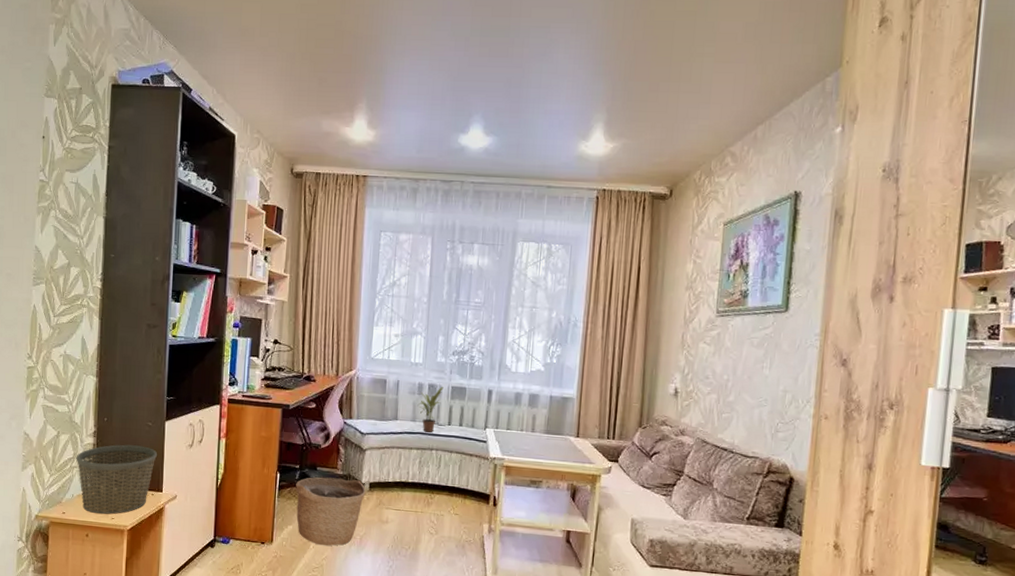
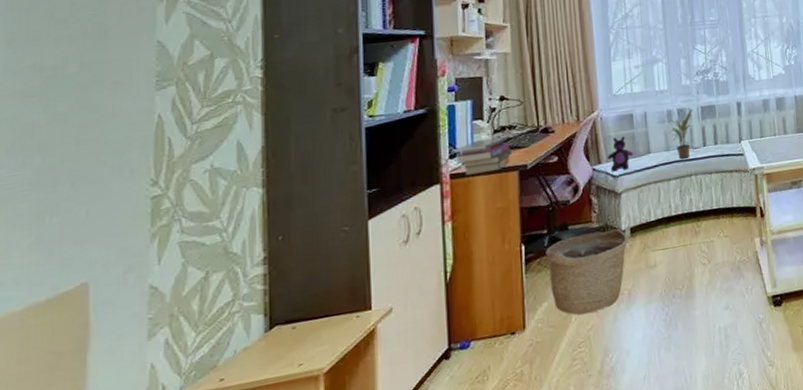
basket: present [76,444,158,515] -> none [237,258,361,367]
books: none [233,375,278,405] -> present [454,137,512,176]
stuffed animal: none [358,398,382,430] -> present [607,136,634,172]

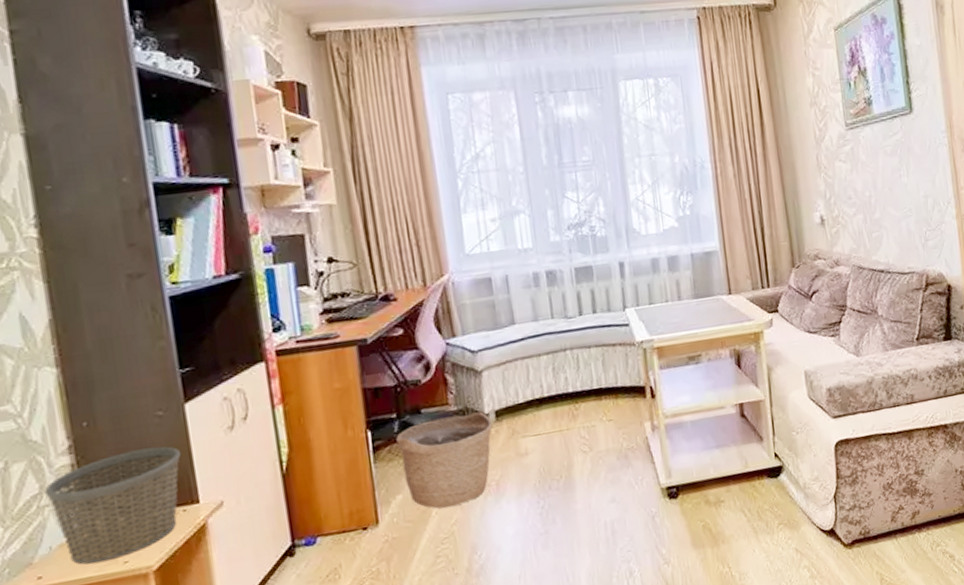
basket: none [237,258,361,367] -> present [44,446,182,565]
books: present [454,137,512,176] -> none [278,306,347,352]
stuffed animal: present [607,136,634,172] -> none [462,304,495,347]
potted plant: present [669,109,693,159] -> none [536,271,565,331]

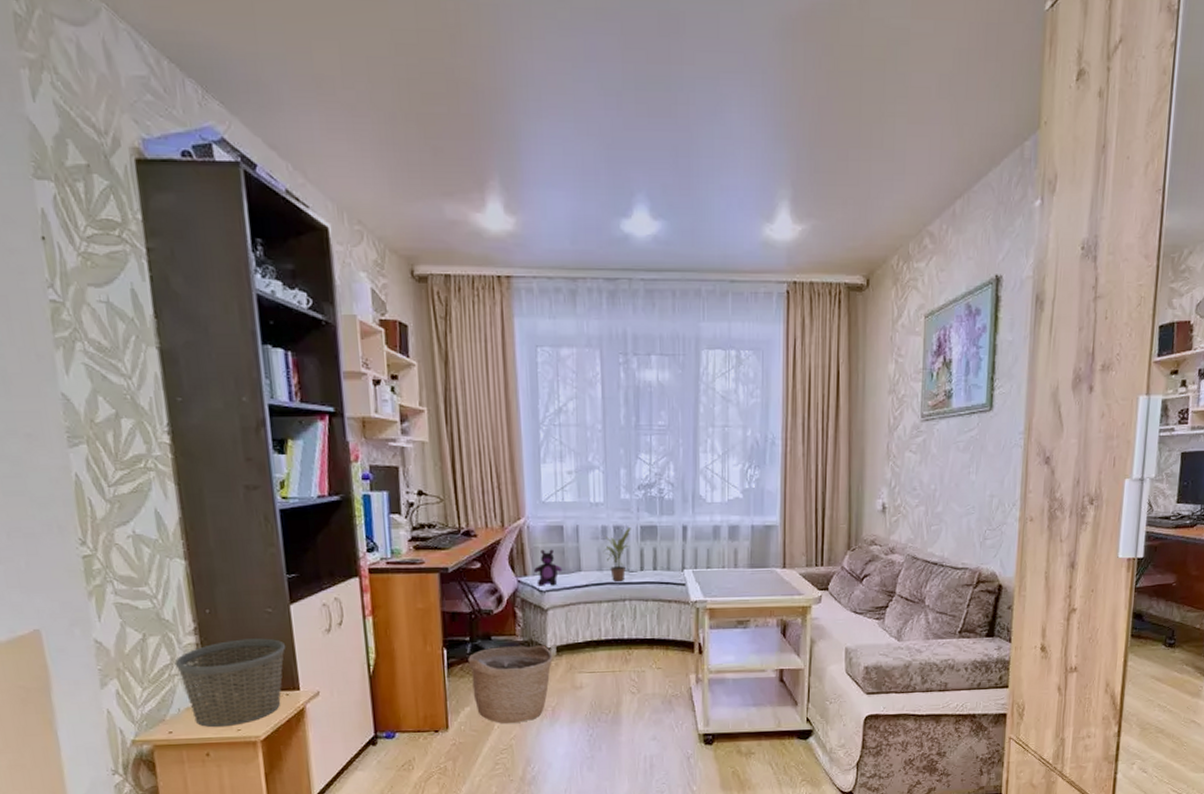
stuffed animal: none [462,304,495,347] -> present [533,549,563,586]
potted plant: none [536,271,565,331] -> present [603,528,631,581]

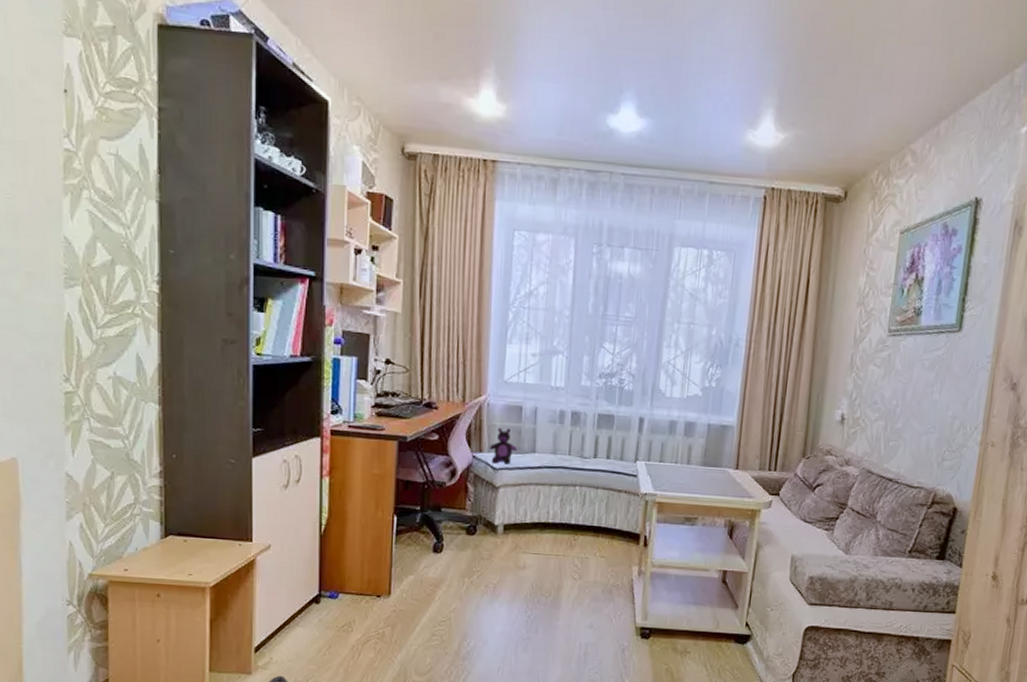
basket: present [174,638,286,728] -> none [138,486,244,570]
basket: present [468,645,553,724] -> none [416,519,499,596]
potted plant: present [603,528,631,581] -> none [558,414,589,467]

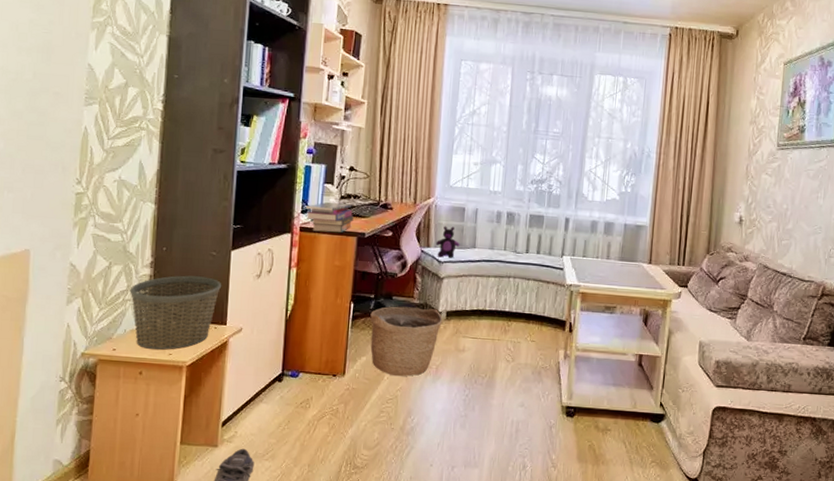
basket: none [138,486,244,570] -> present [129,275,222,350]
books: none [337,401,393,437] -> present [306,202,354,233]
basket: none [416,519,499,596] -> present [370,306,443,376]

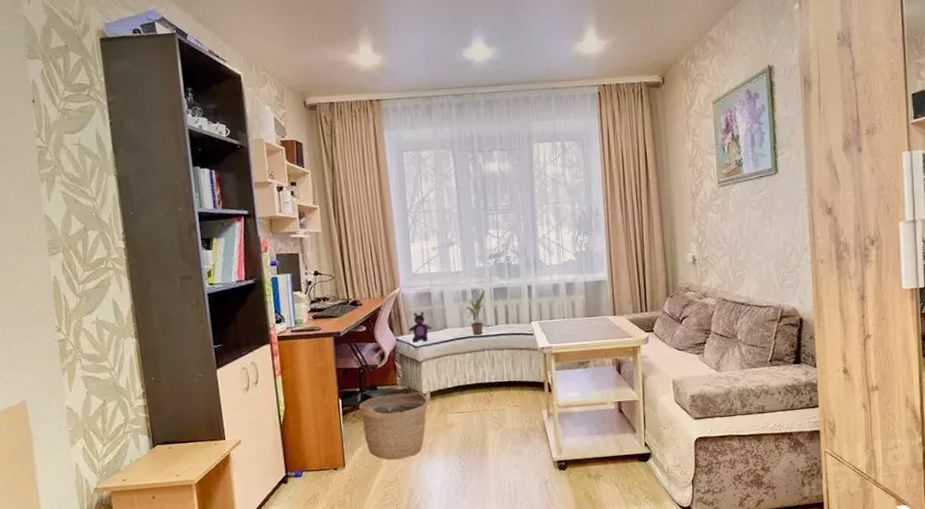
basket: present [129,275,222,350] -> none [128,398,214,475]
books: present [306,202,354,233] -> none [279,307,327,338]
potted plant: none [495,215,522,260] -> present [464,290,486,335]

